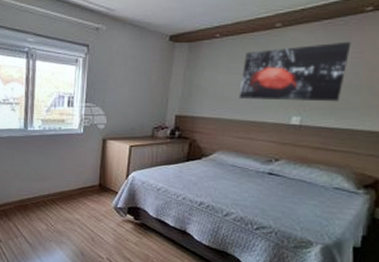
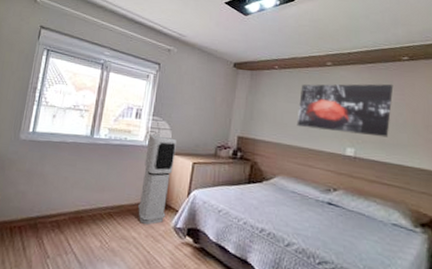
air purifier: none [79,122,112,208] -> present [138,135,176,226]

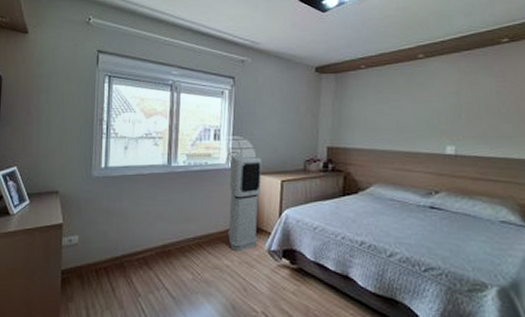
wall art: present [297,83,394,138] -> none [390,70,494,131]

